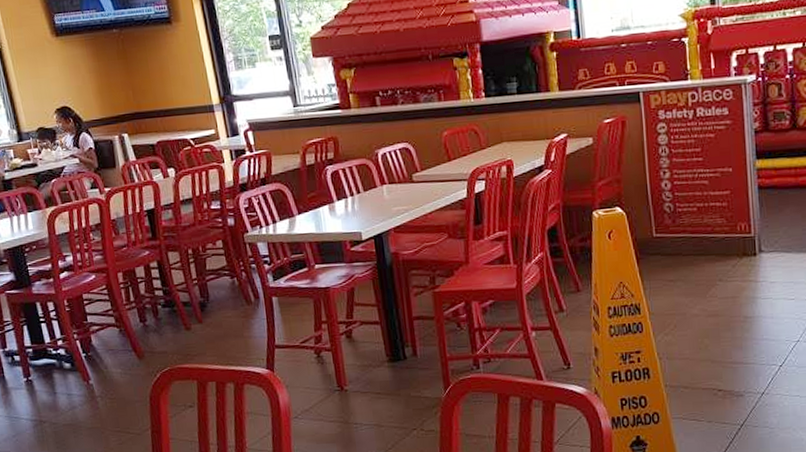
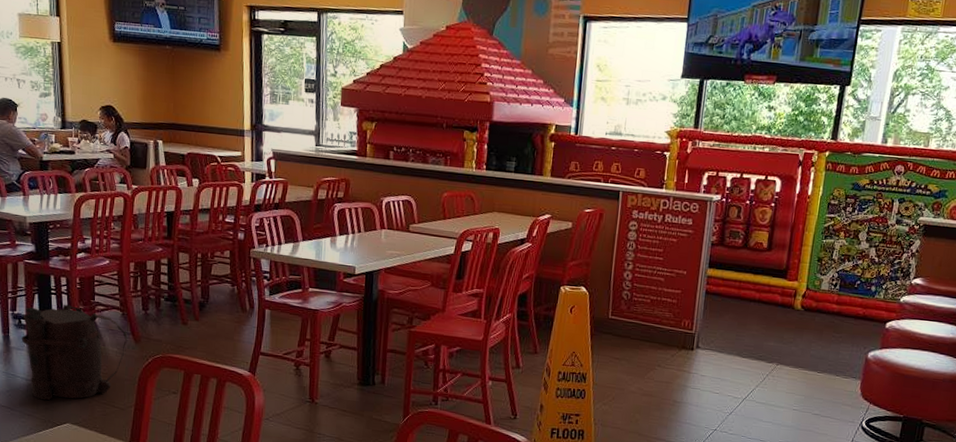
backpack: none [16,330,130,440] -> present [21,304,128,401]

